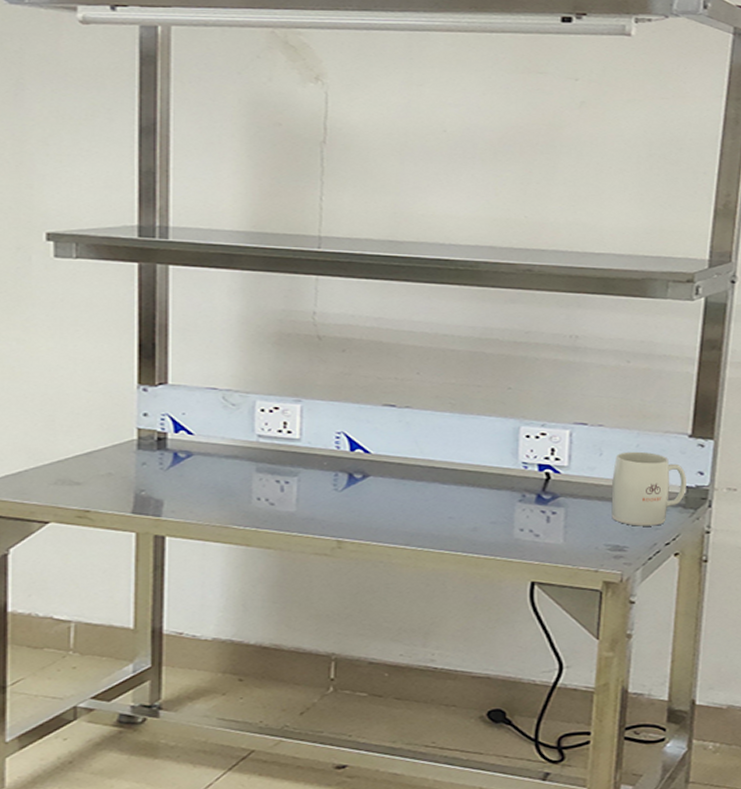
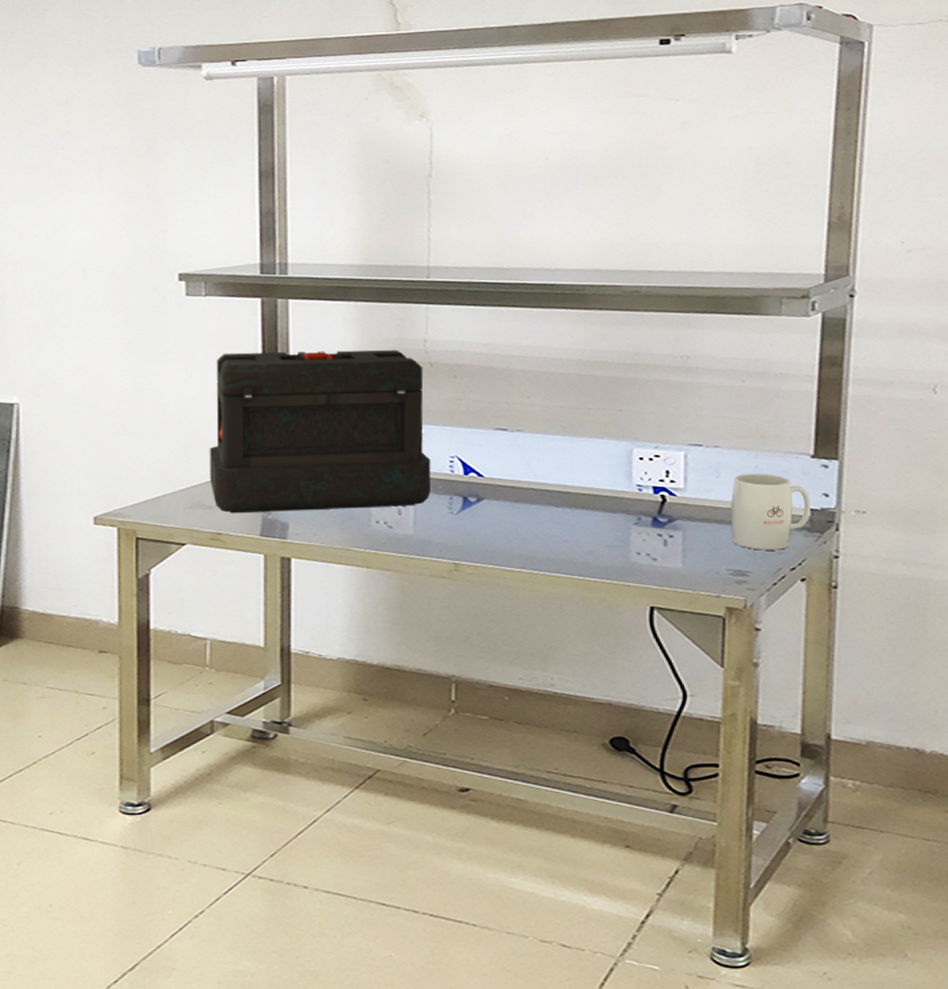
toolbox: none [77,320,316,490] -> present [209,349,431,514]

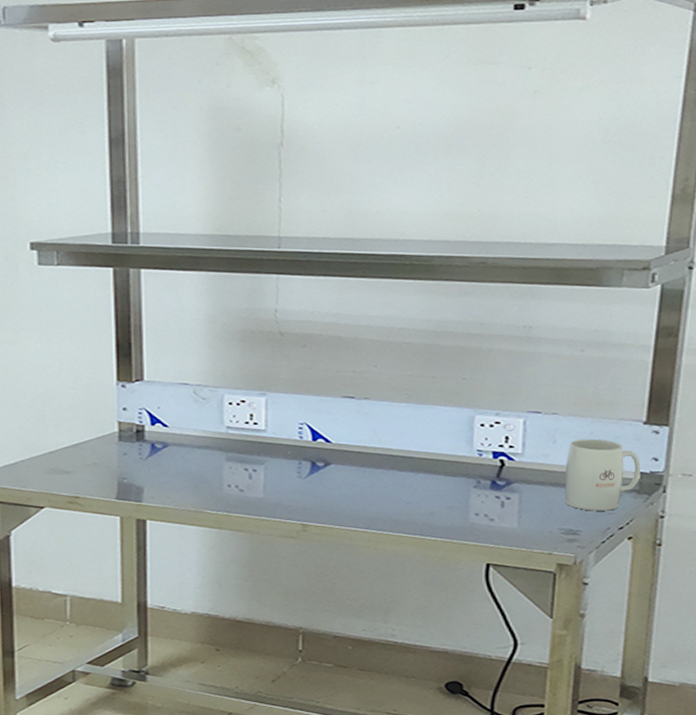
toolbox: present [209,349,431,514] -> none [65,319,281,478]

